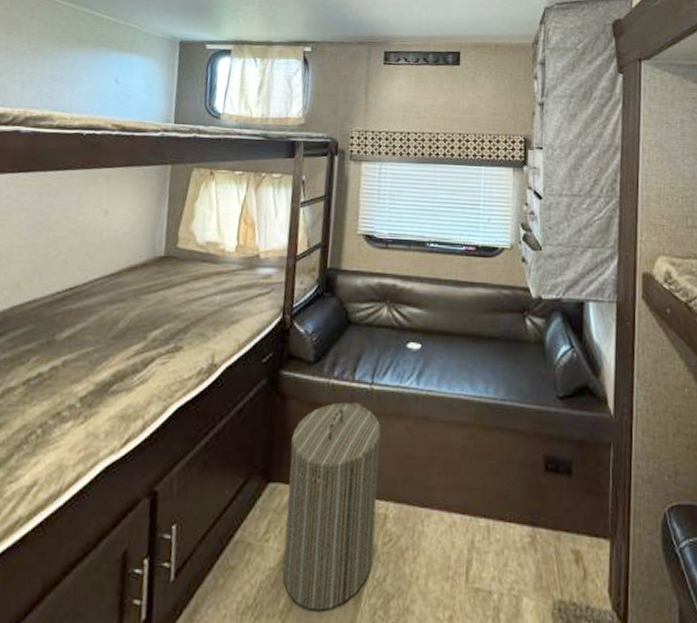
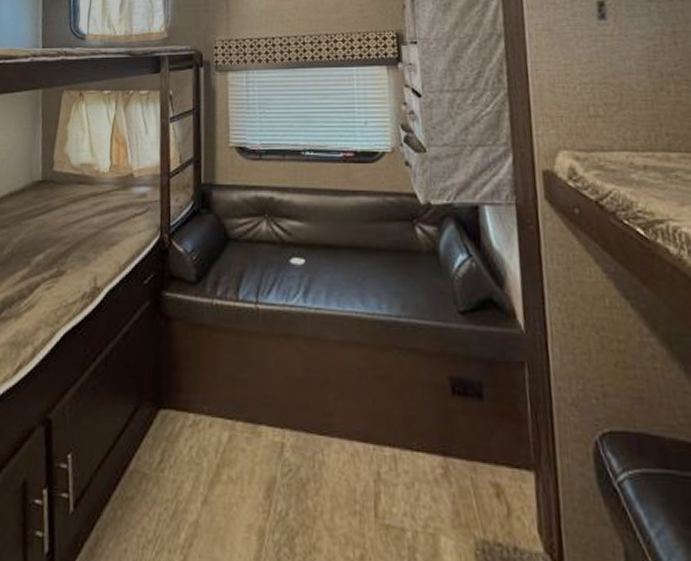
laundry hamper: present [282,402,381,611] -> none [179,323,272,547]

